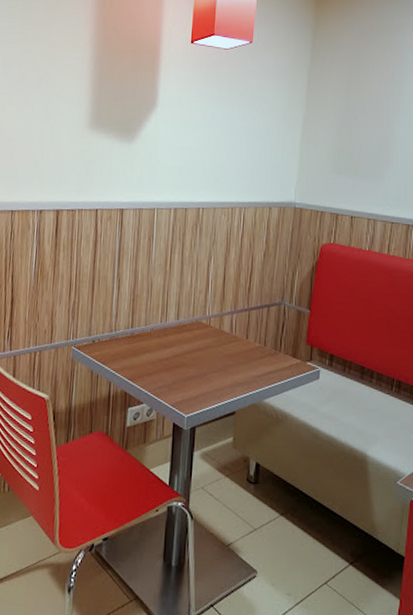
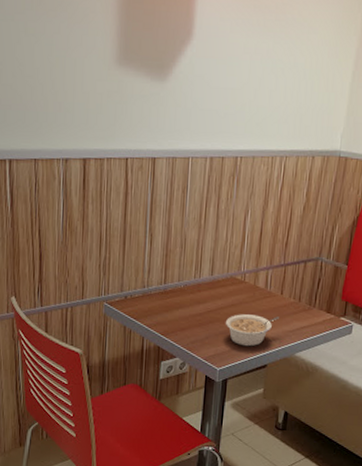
legume: none [192,358,245,393] -> present [225,314,279,347]

